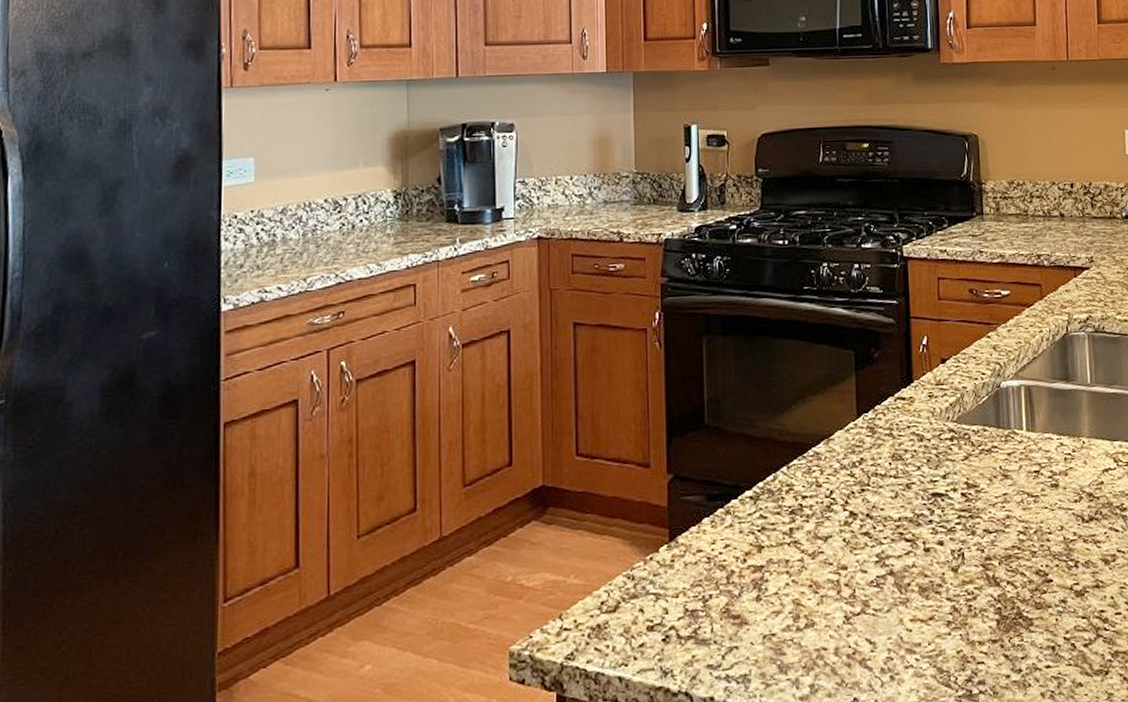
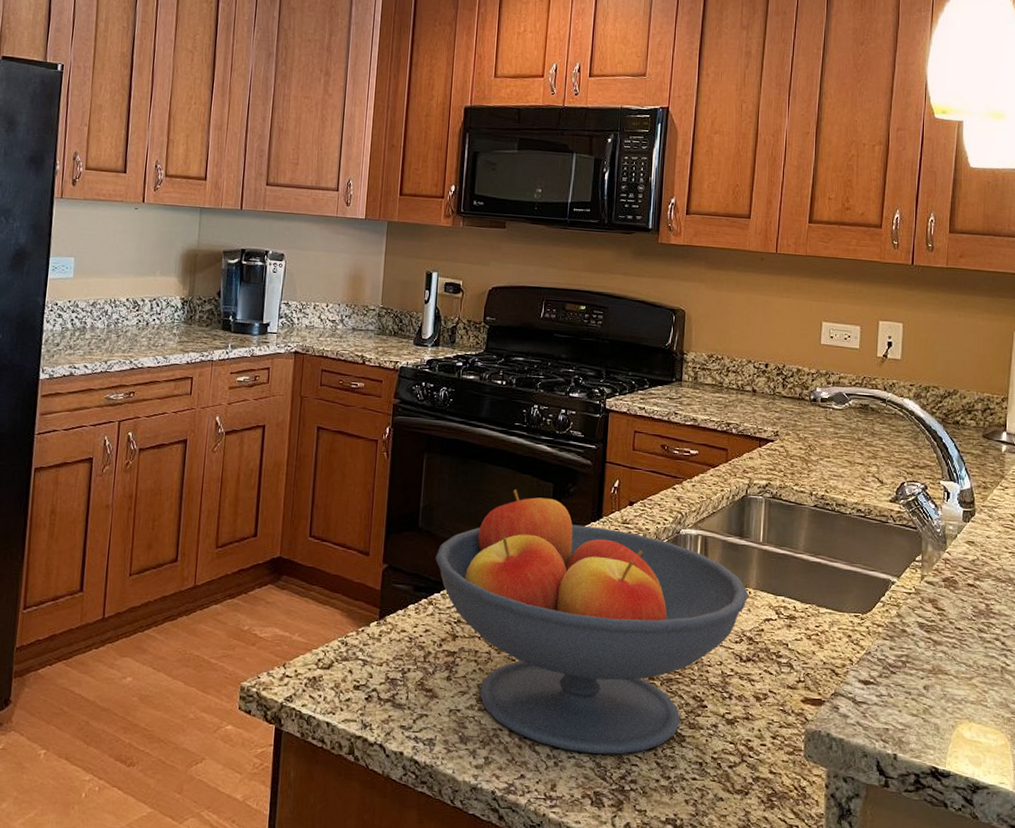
fruit bowl: none [728,364,1083,660] -> present [435,490,749,755]

